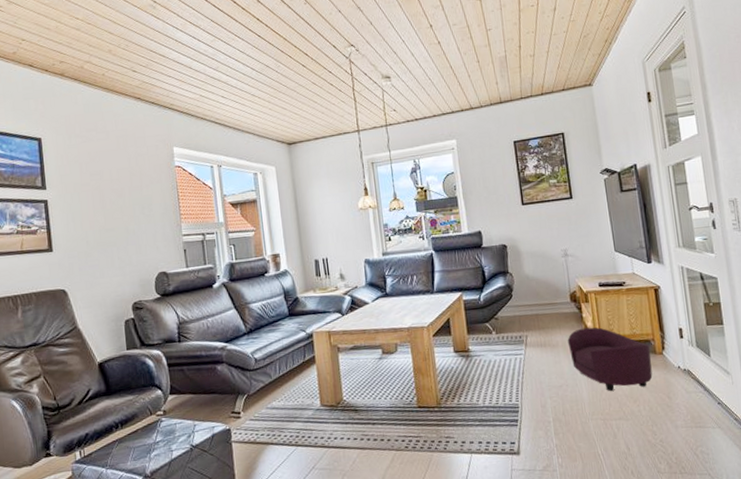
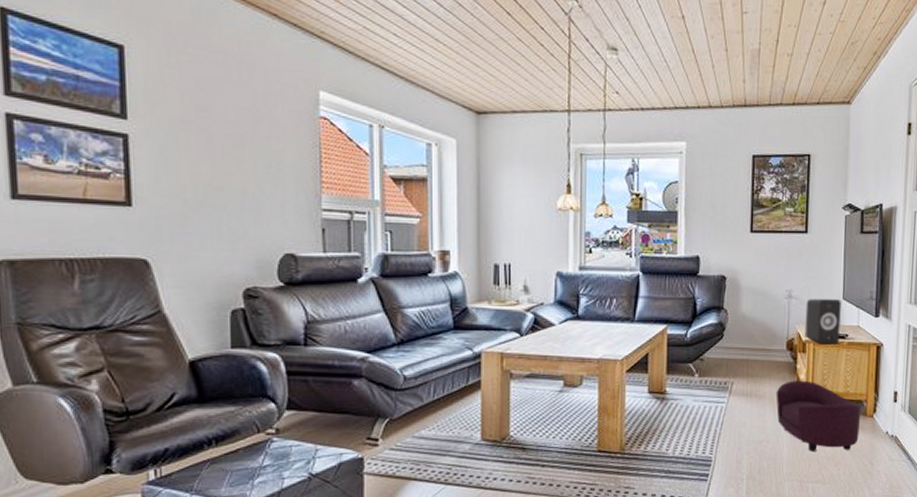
speaker: none [581,252,618,294] -> present [804,299,841,345]

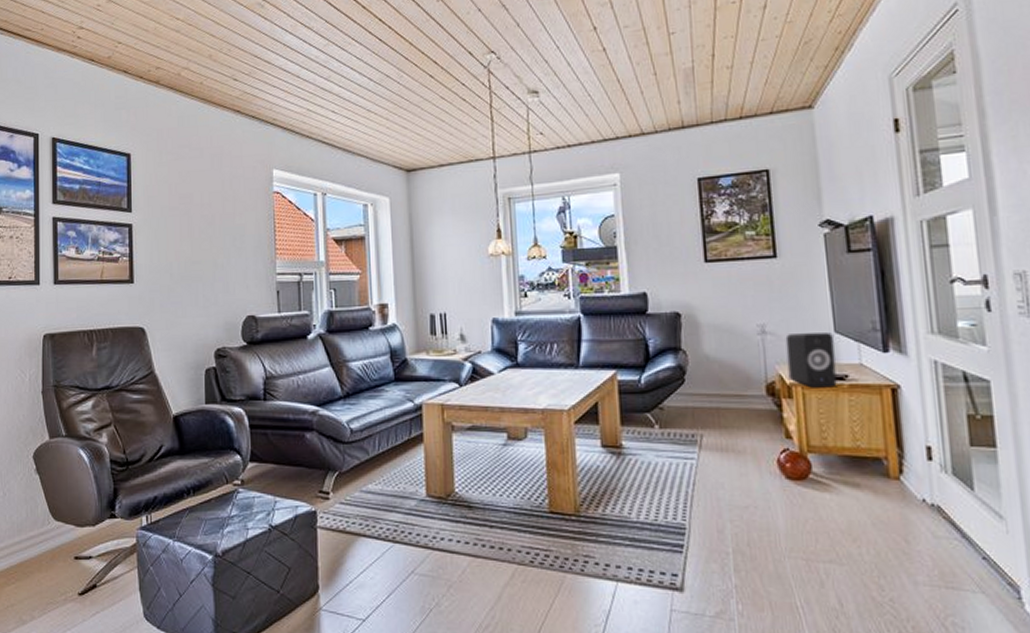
dog bed: present [775,380,862,451] -> none [759,432,883,522]

